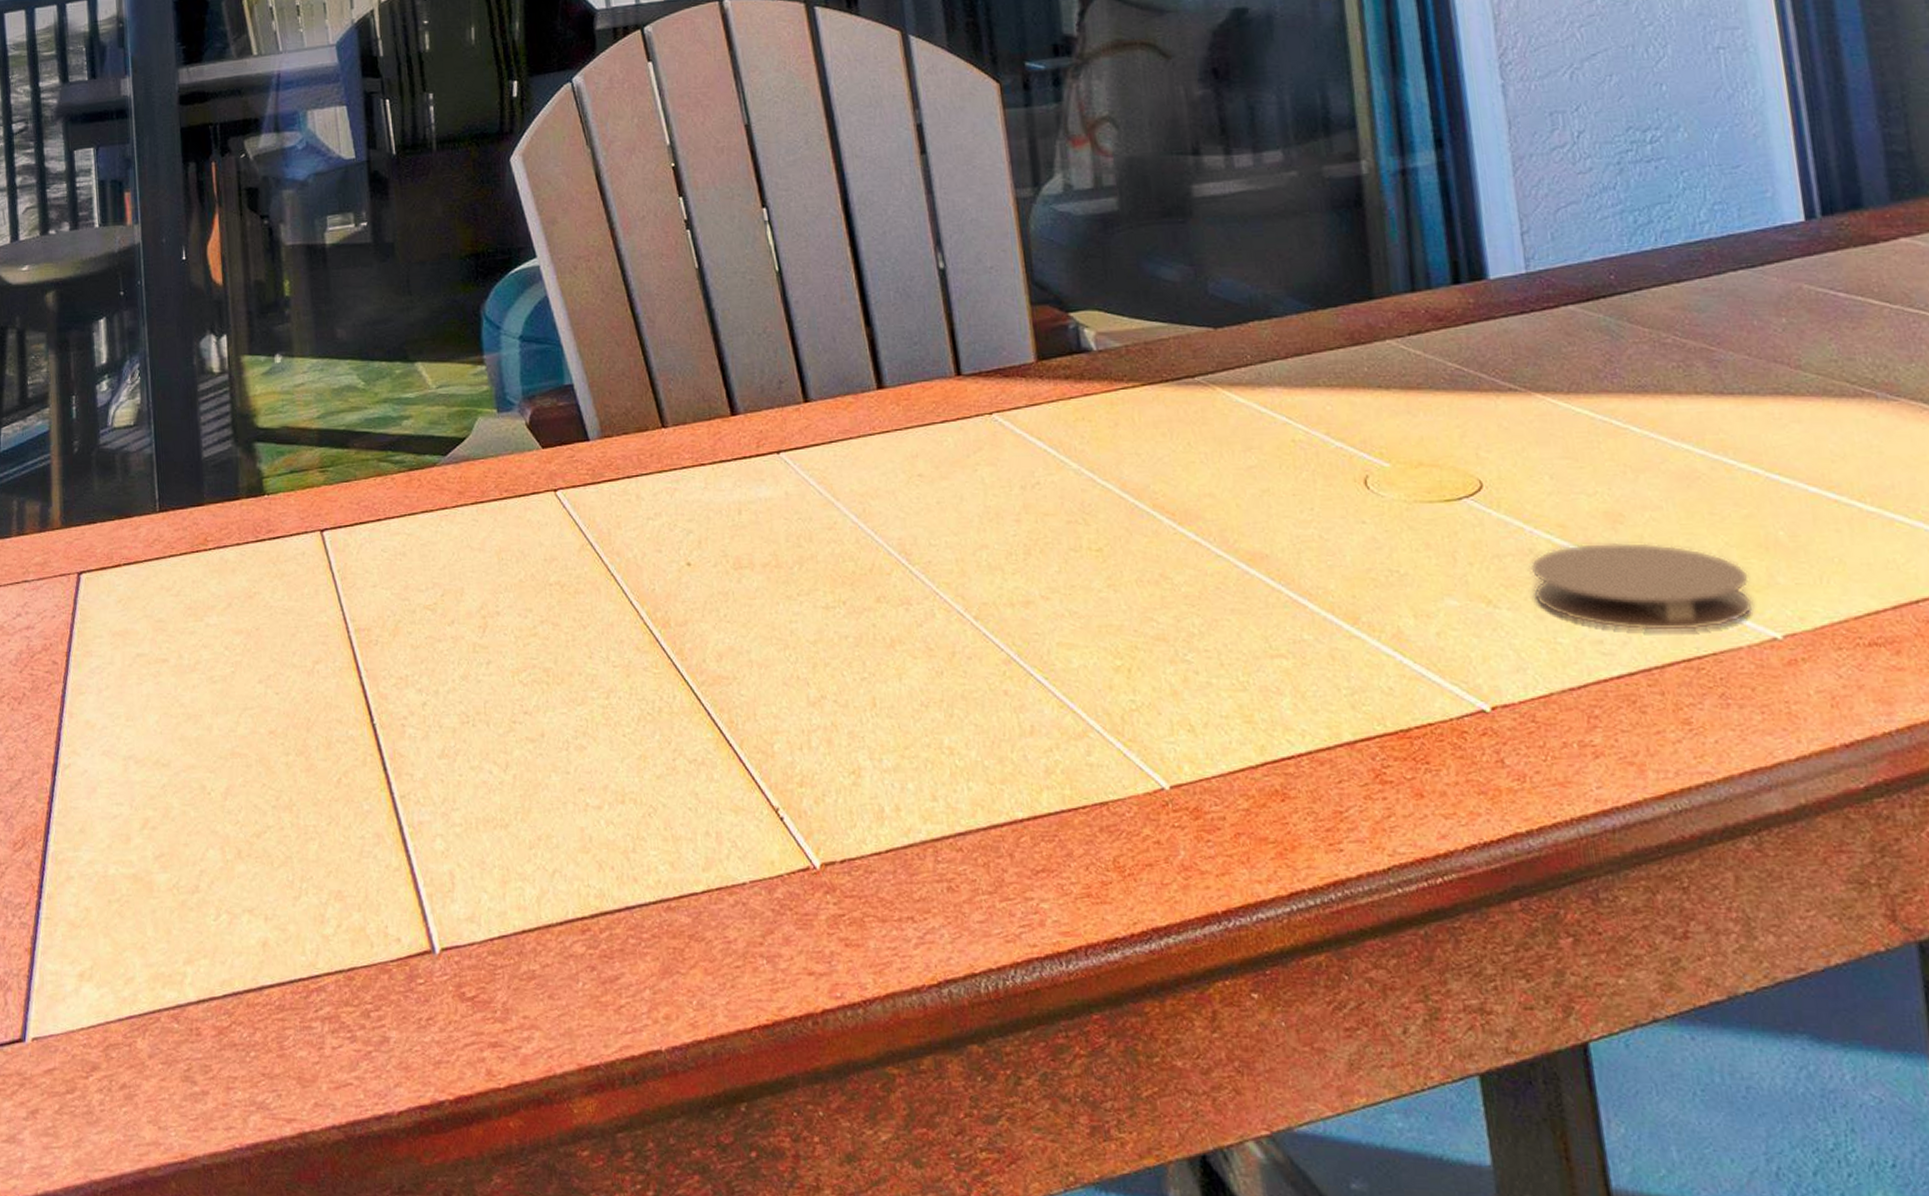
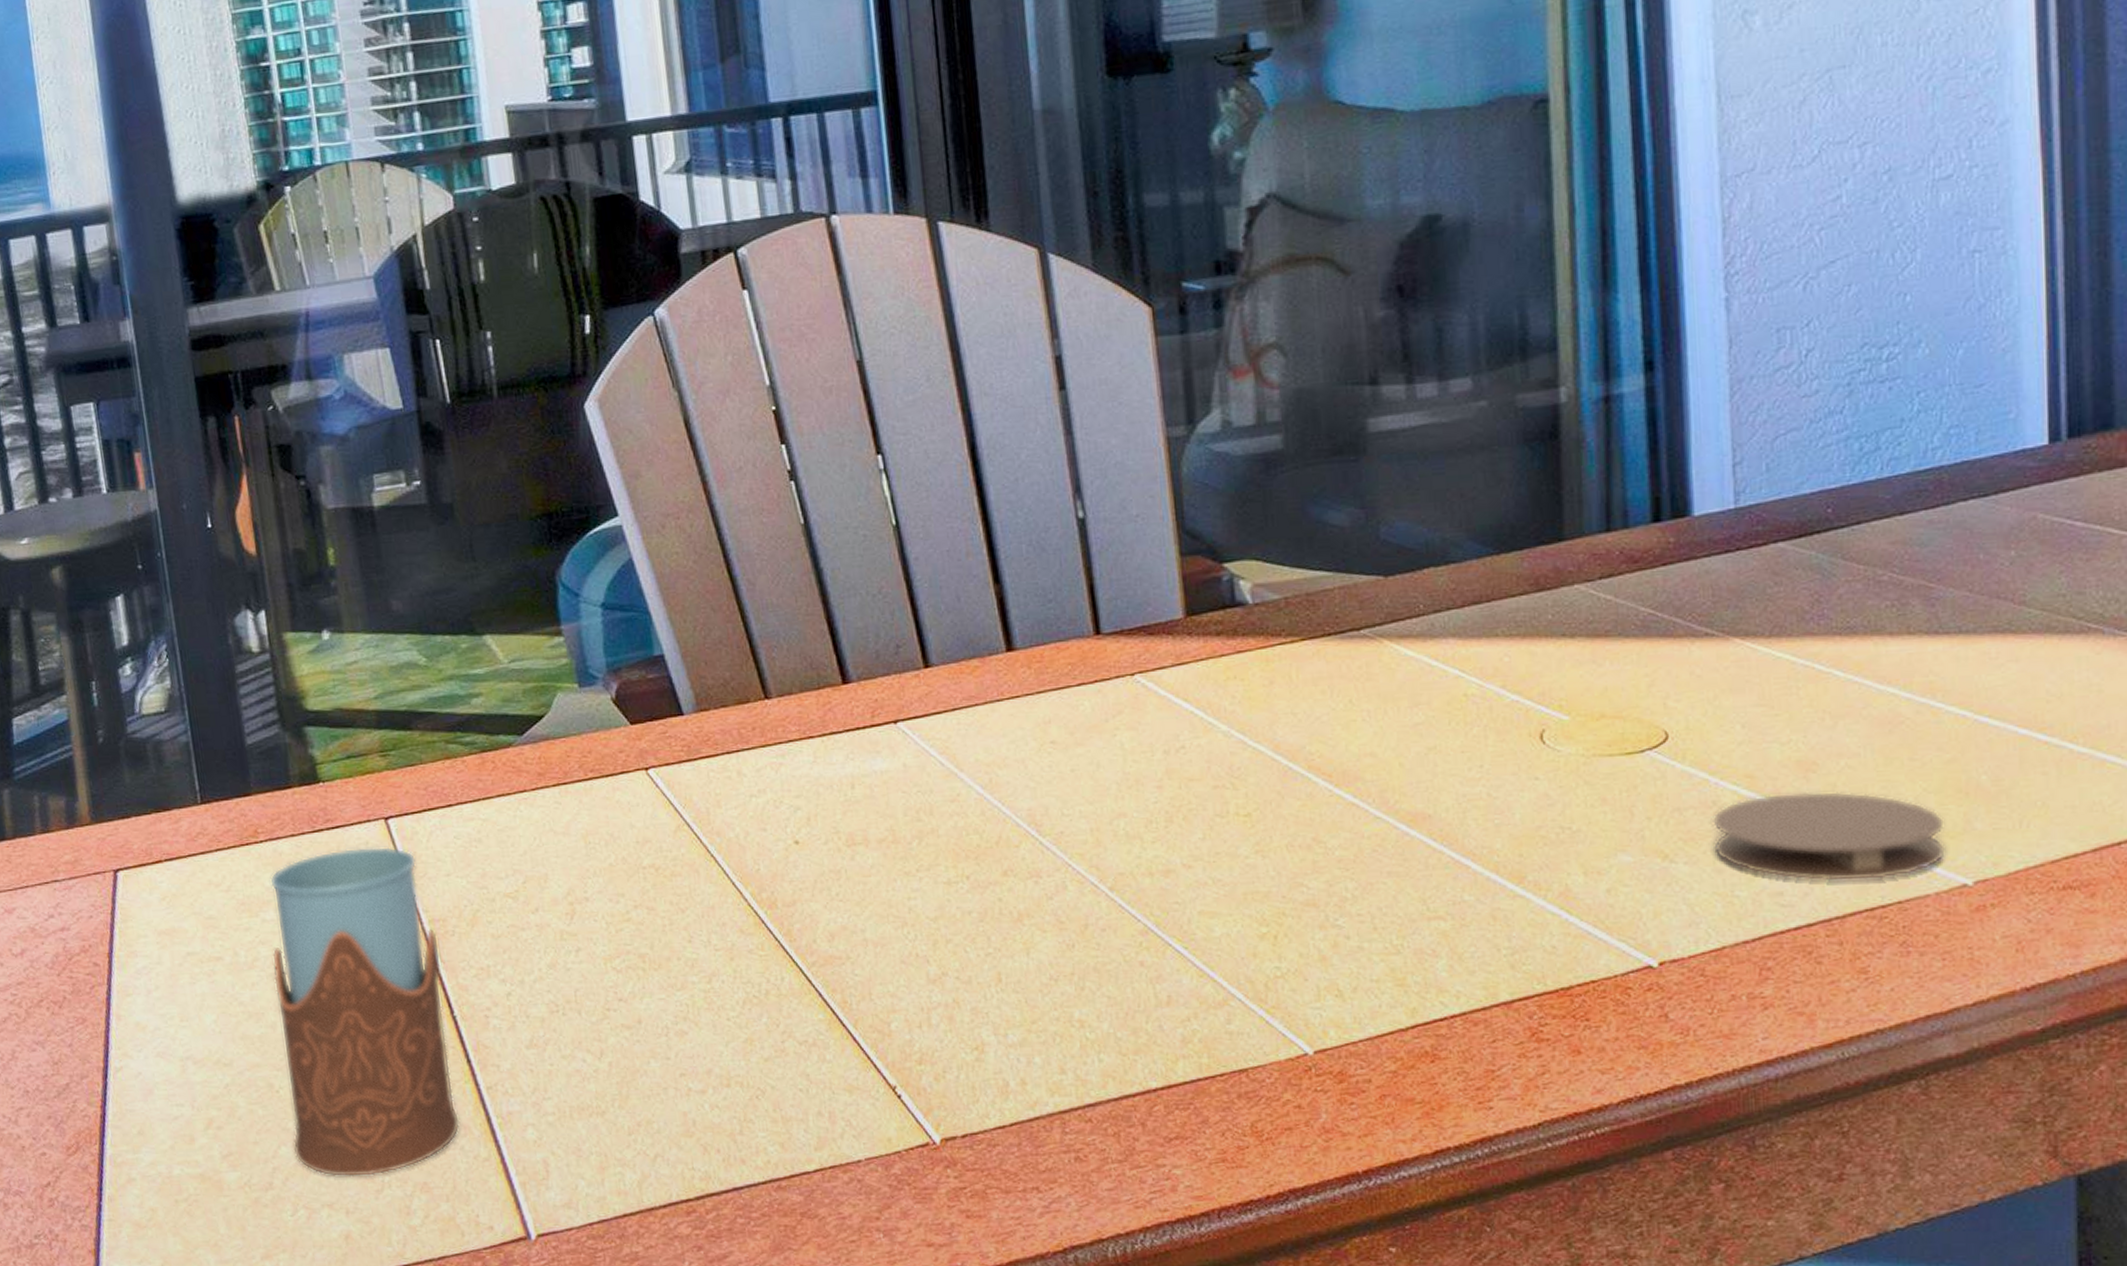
drinking glass: none [212,557,375,883] -> present [270,846,461,1178]

